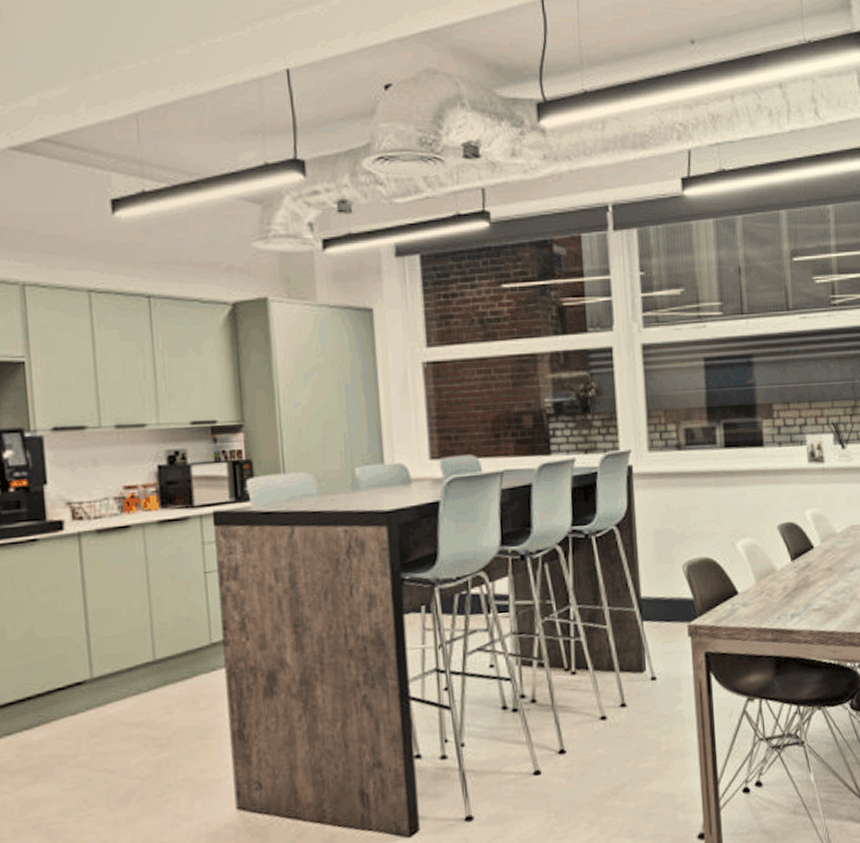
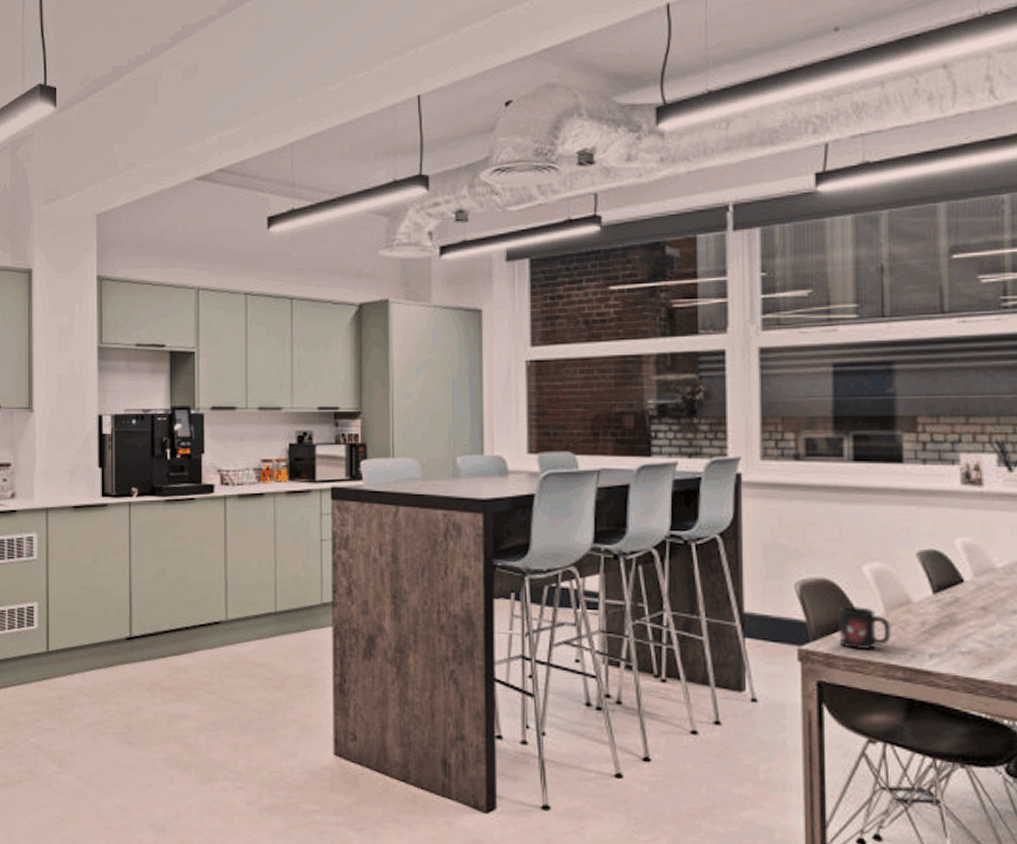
mug: none [719,579,761,619] -> present [838,606,891,650]

